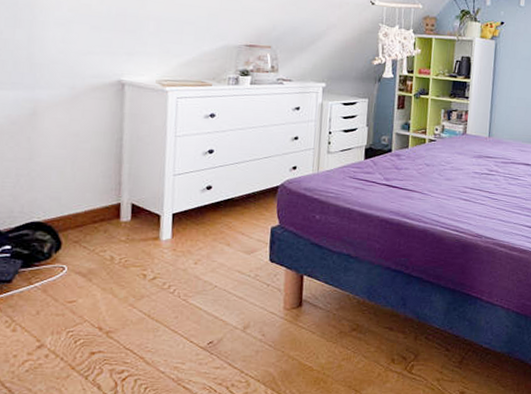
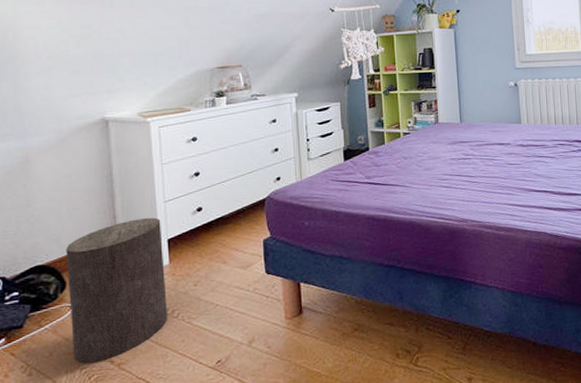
stool: none [61,188,168,327] -> present [66,217,167,364]

